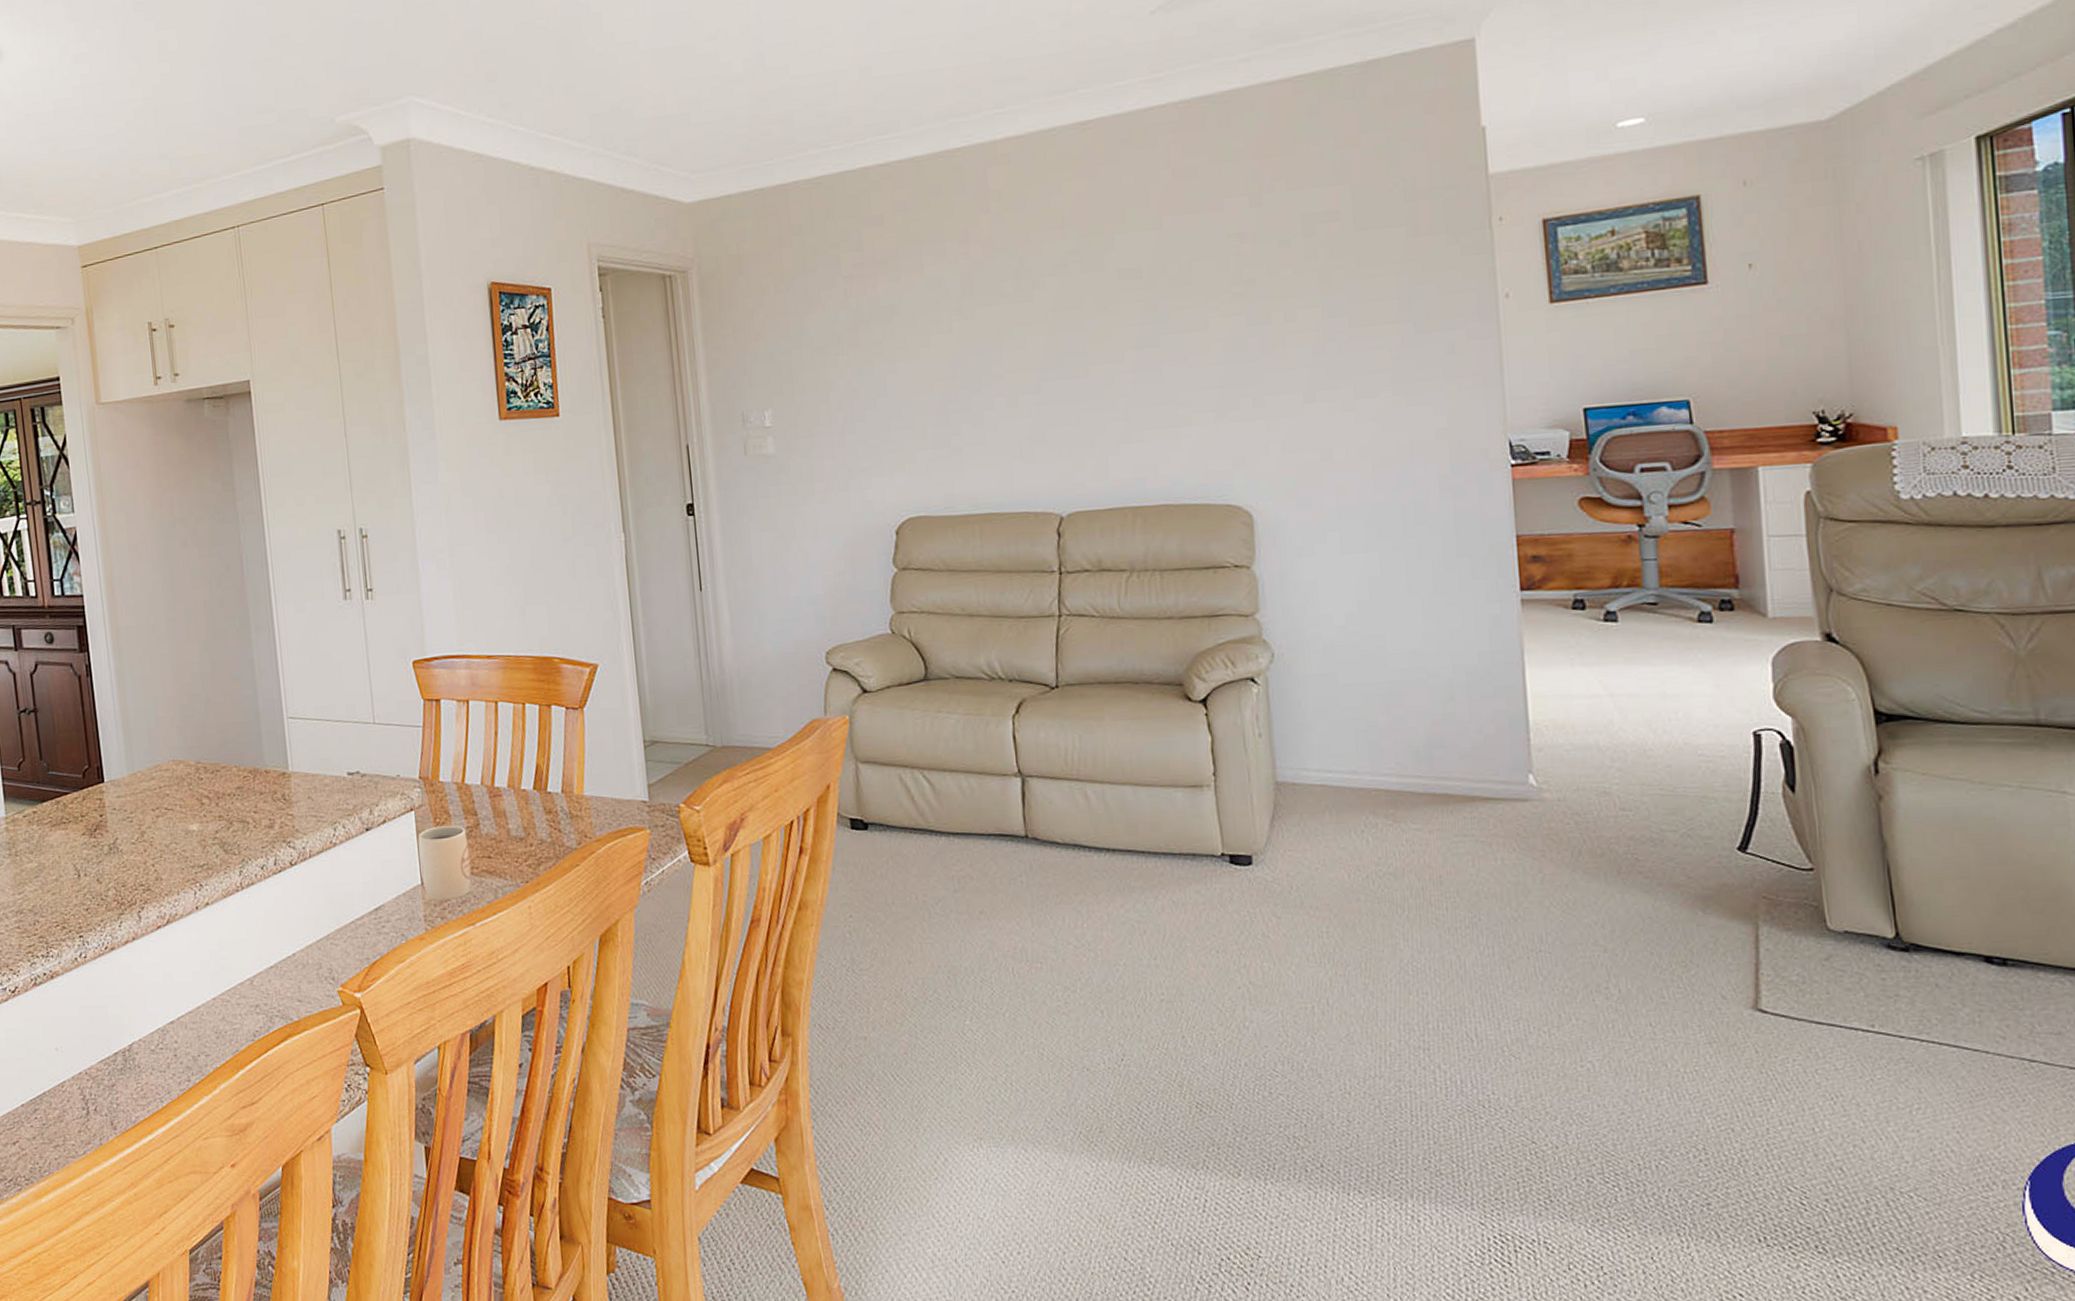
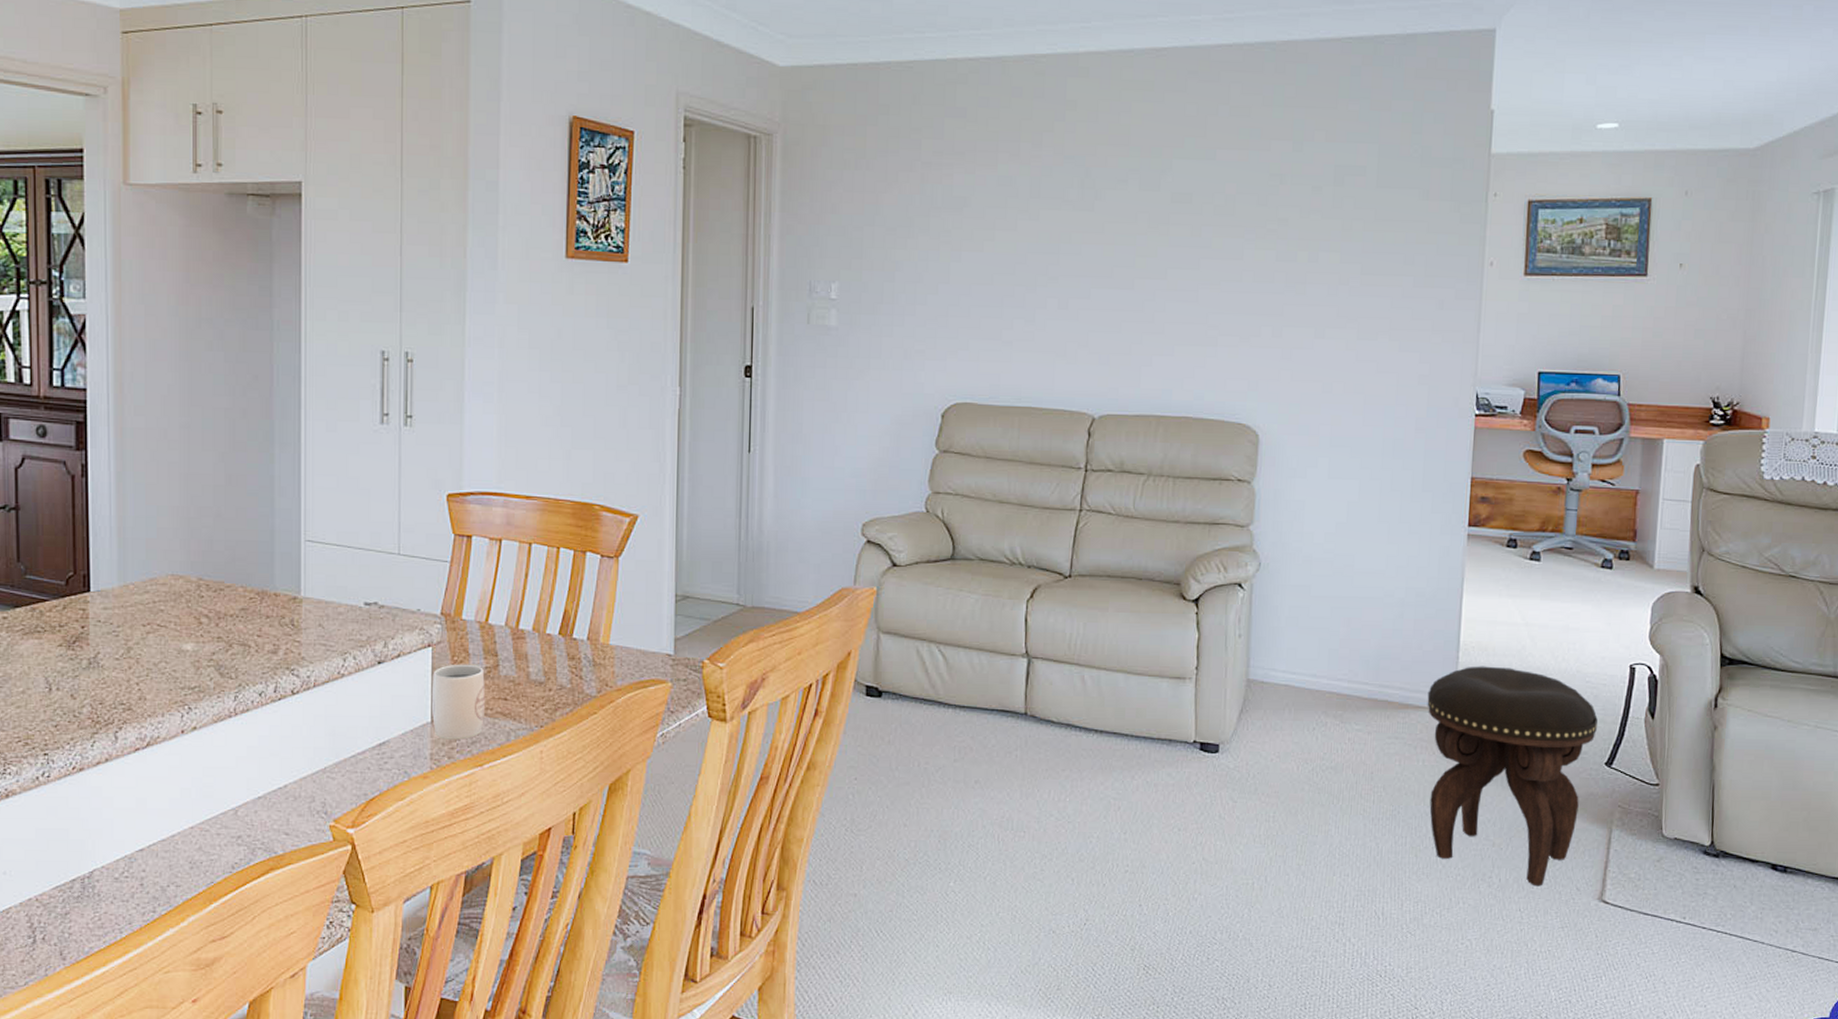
footstool: none [1496,746,1721,996] -> present [1427,666,1598,886]

